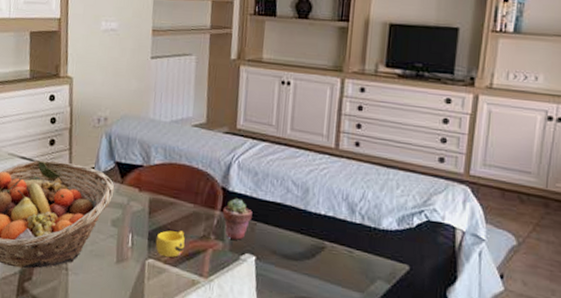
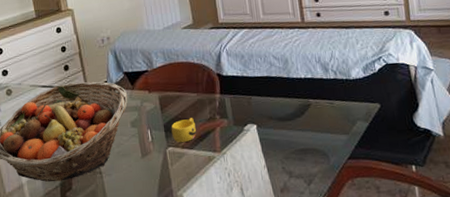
potted succulent: present [222,198,252,240] -> none [221,80,247,115]

